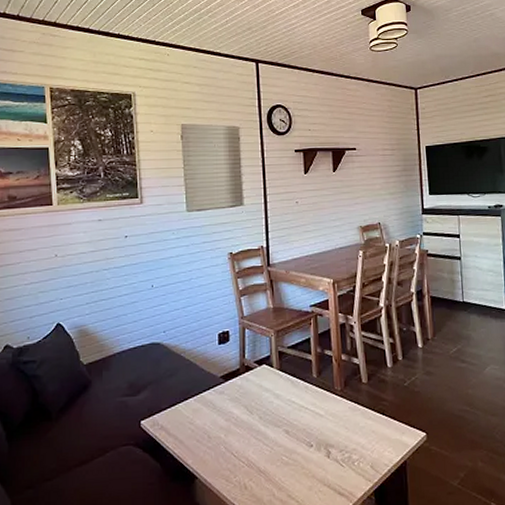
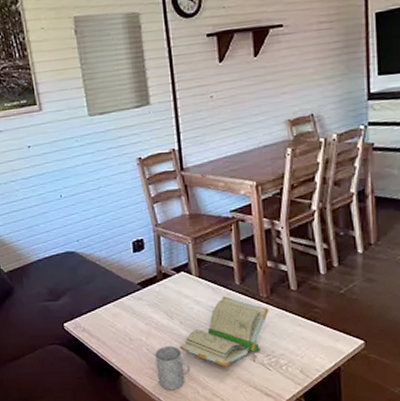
mug: none [232,443,268,494] -> present [154,345,191,390]
book: none [257,389,343,466] -> present [179,296,269,368]

